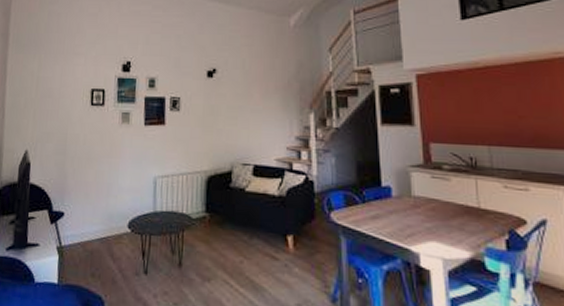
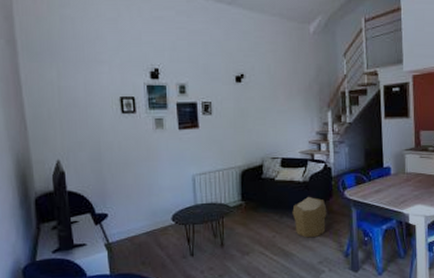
pouf: none [264,214,308,271] -> present [292,196,327,238]

